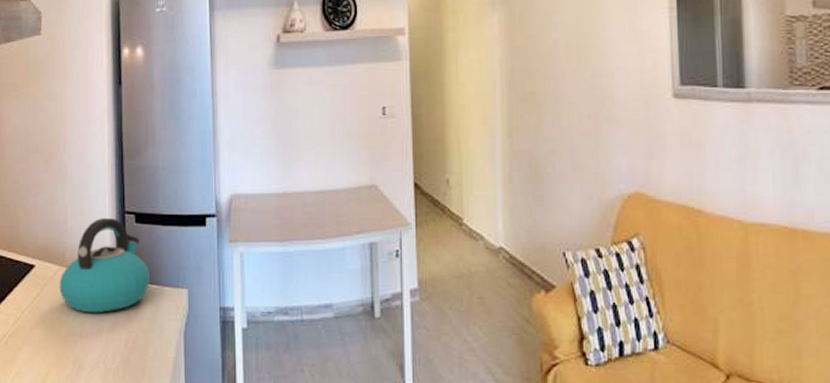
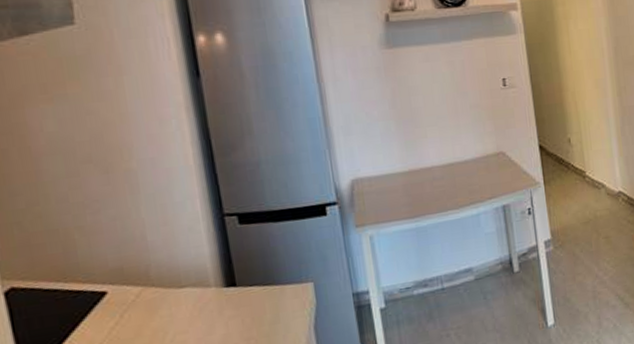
kettle: present [59,218,151,312] -> none [145,223,267,332]

